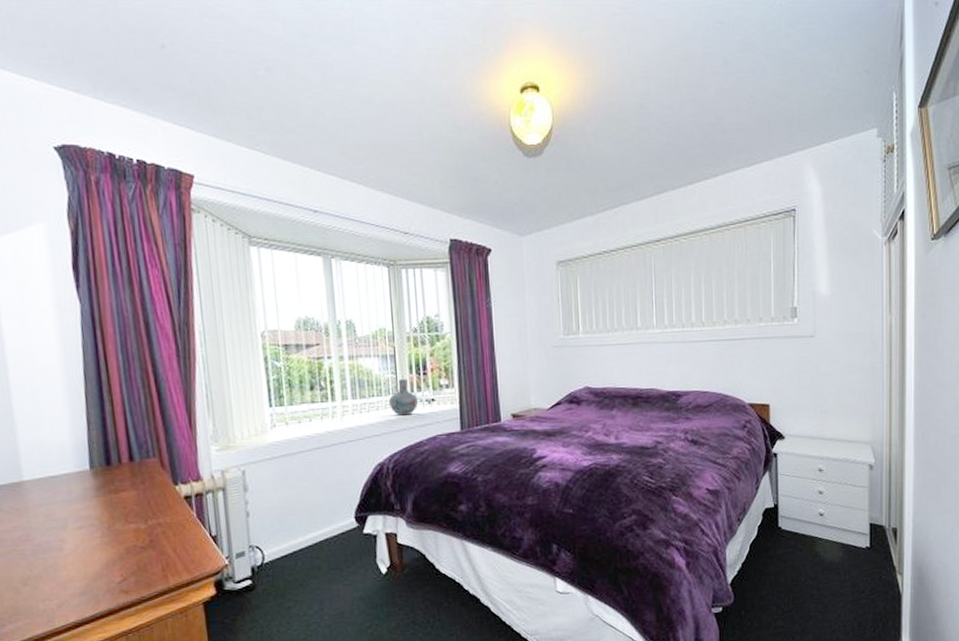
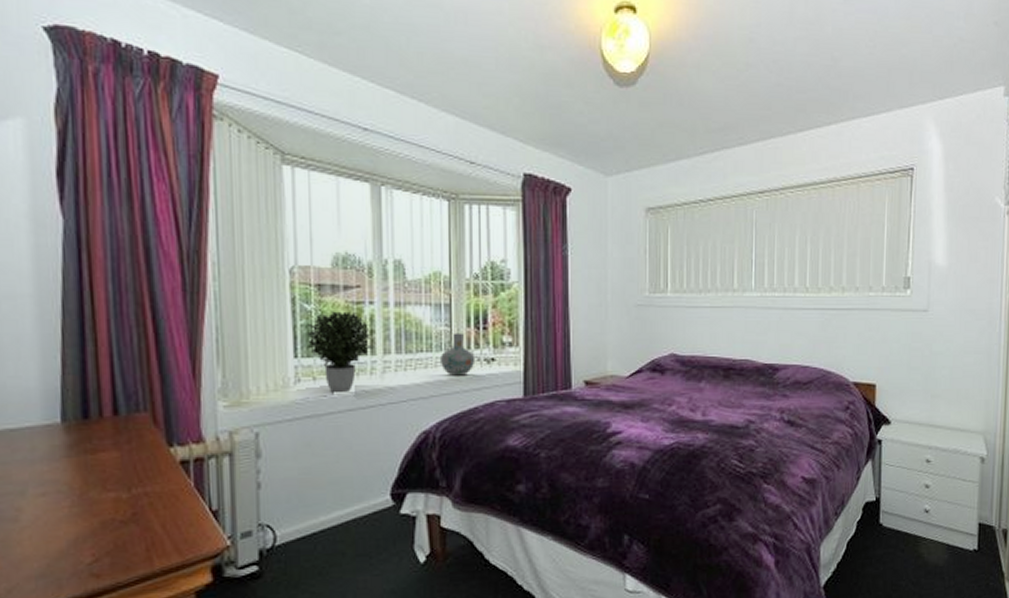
potted plant: none [277,366,333,435] -> present [306,311,373,394]

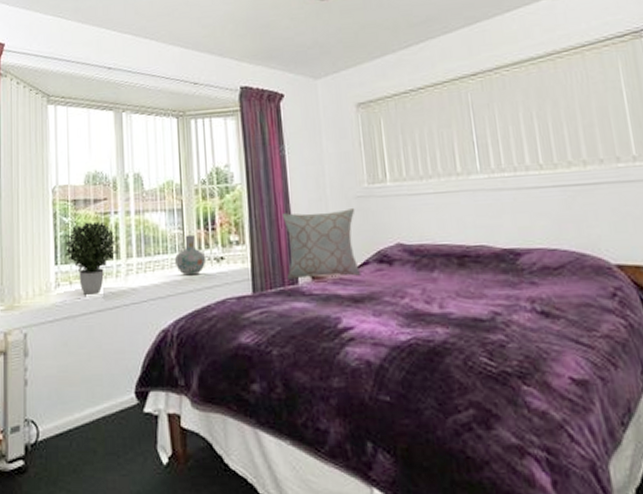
pillow: none [559,315,634,386] -> present [281,207,361,281]

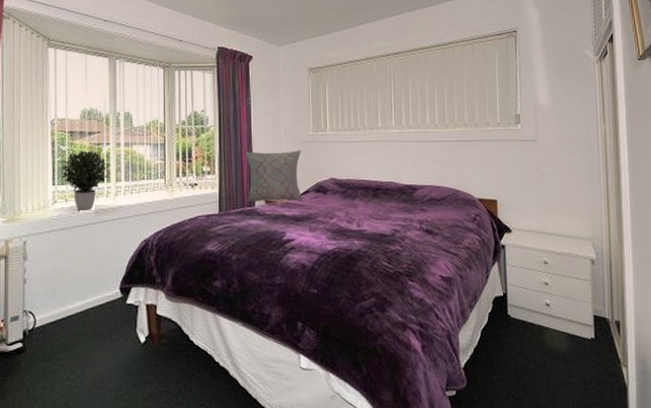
vase: present [175,234,207,276] -> none [157,165,183,197]

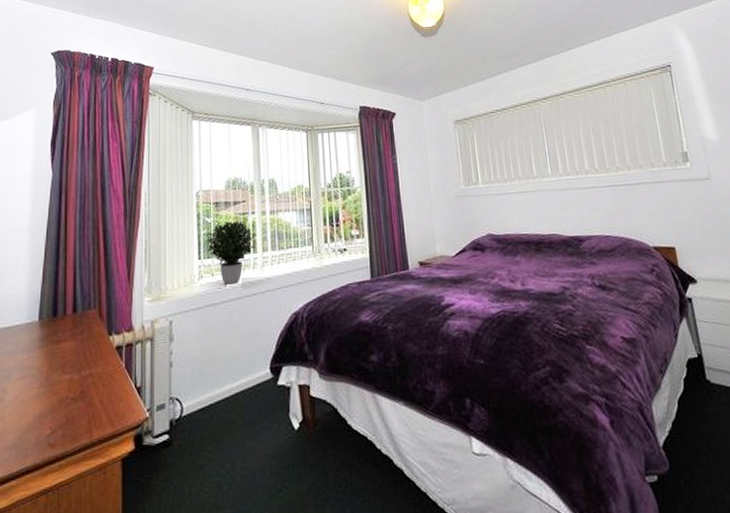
pillow: present [245,149,303,204] -> none [394,205,460,267]

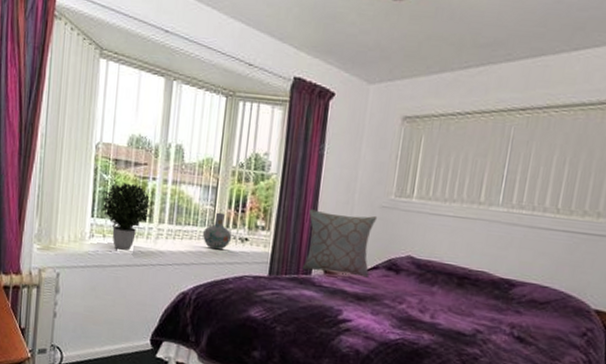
vase: none [305,230,332,266] -> present [203,212,232,250]
pillow: none [394,205,460,267] -> present [301,209,378,278]

